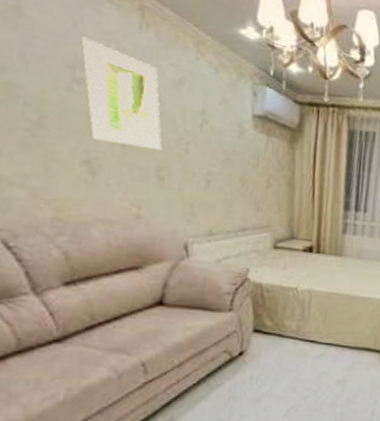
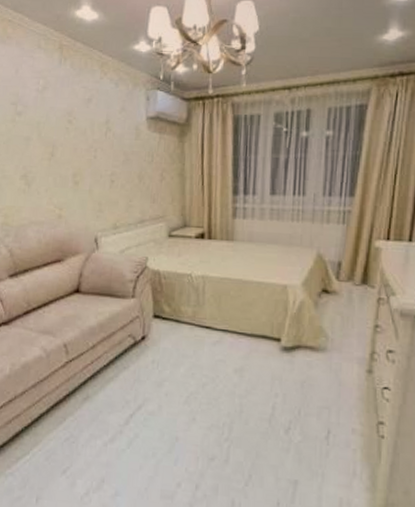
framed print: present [80,36,162,150] -> none [20,79,77,159]

